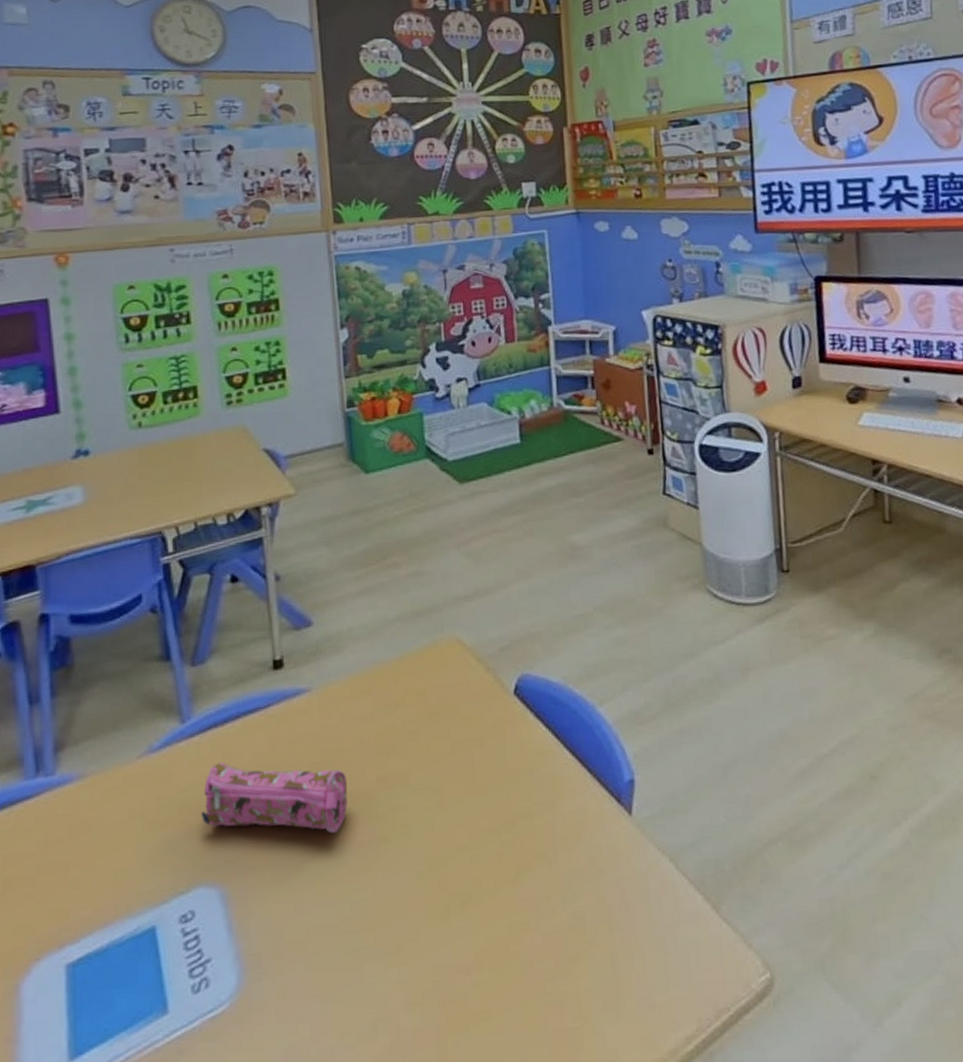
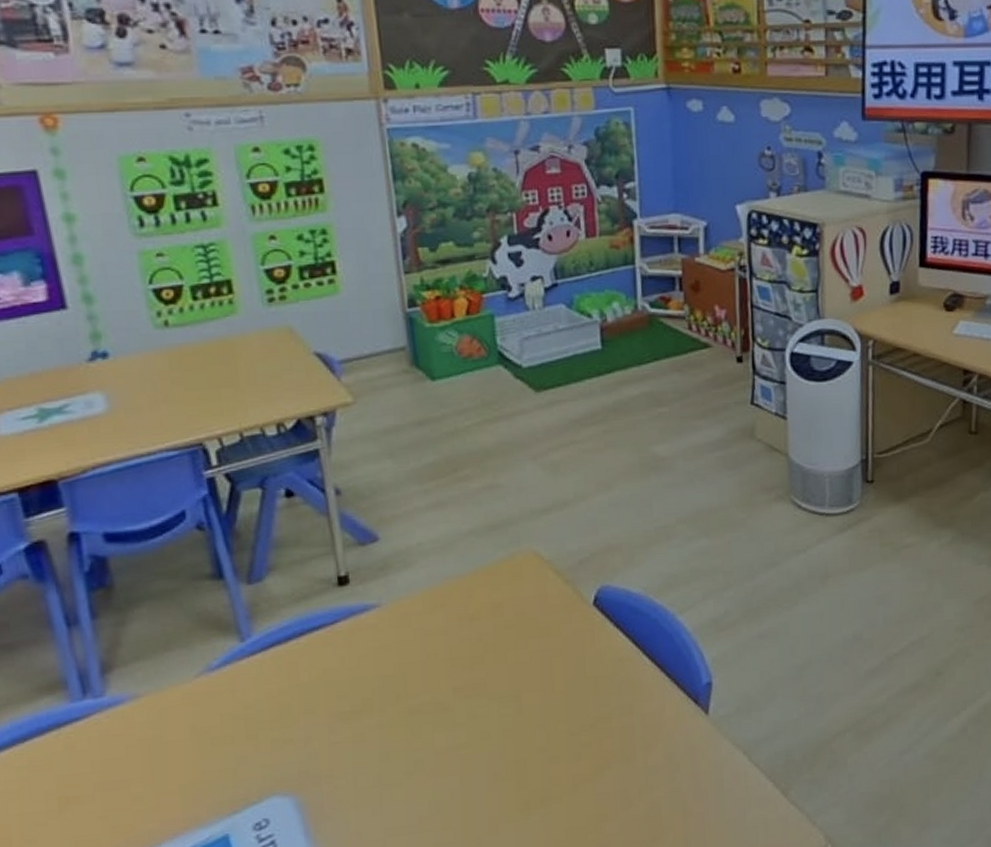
pencil case: present [201,763,348,833] -> none [269,679,424,742]

